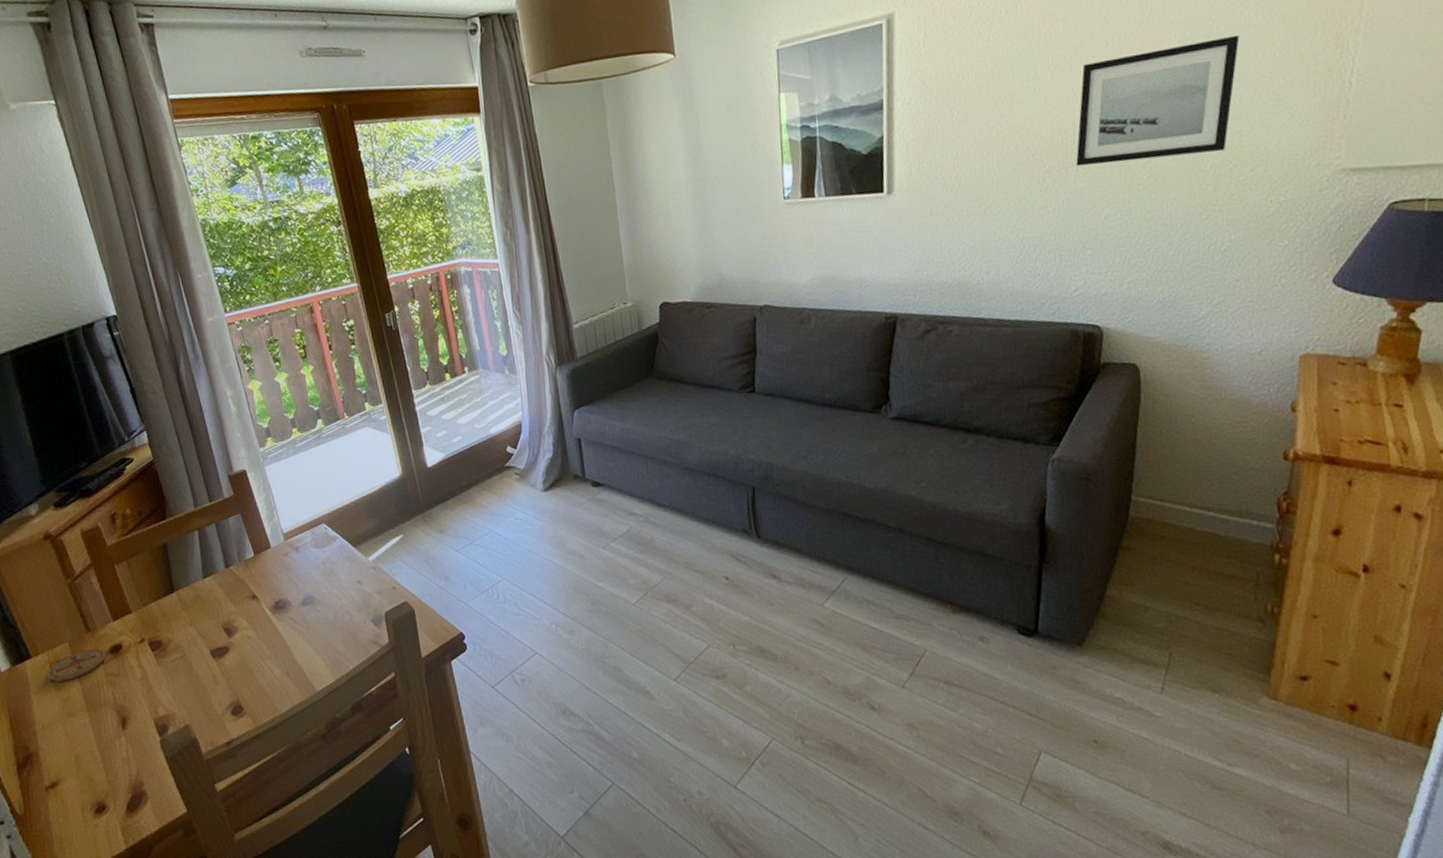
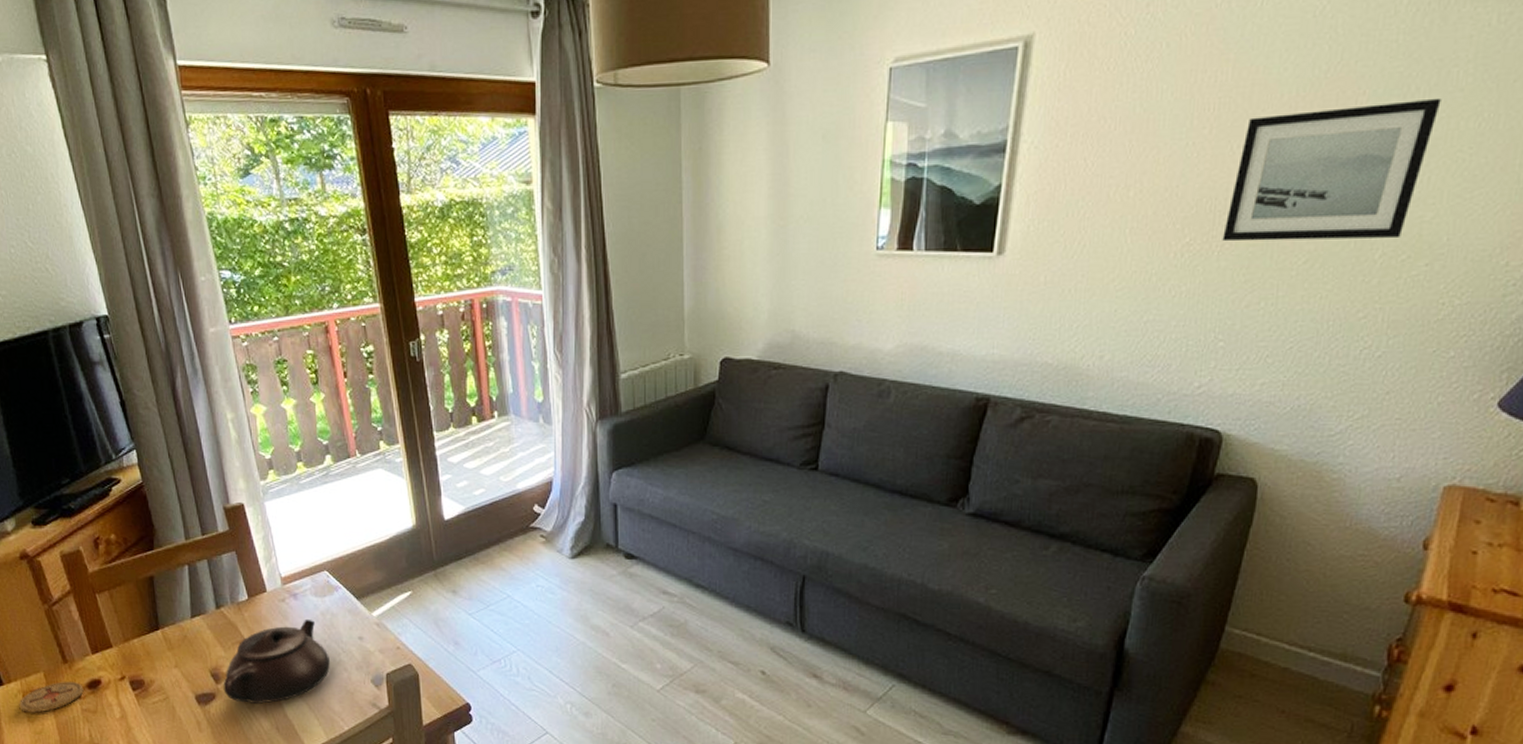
teapot: none [235,569,334,653] -> present [223,618,331,704]

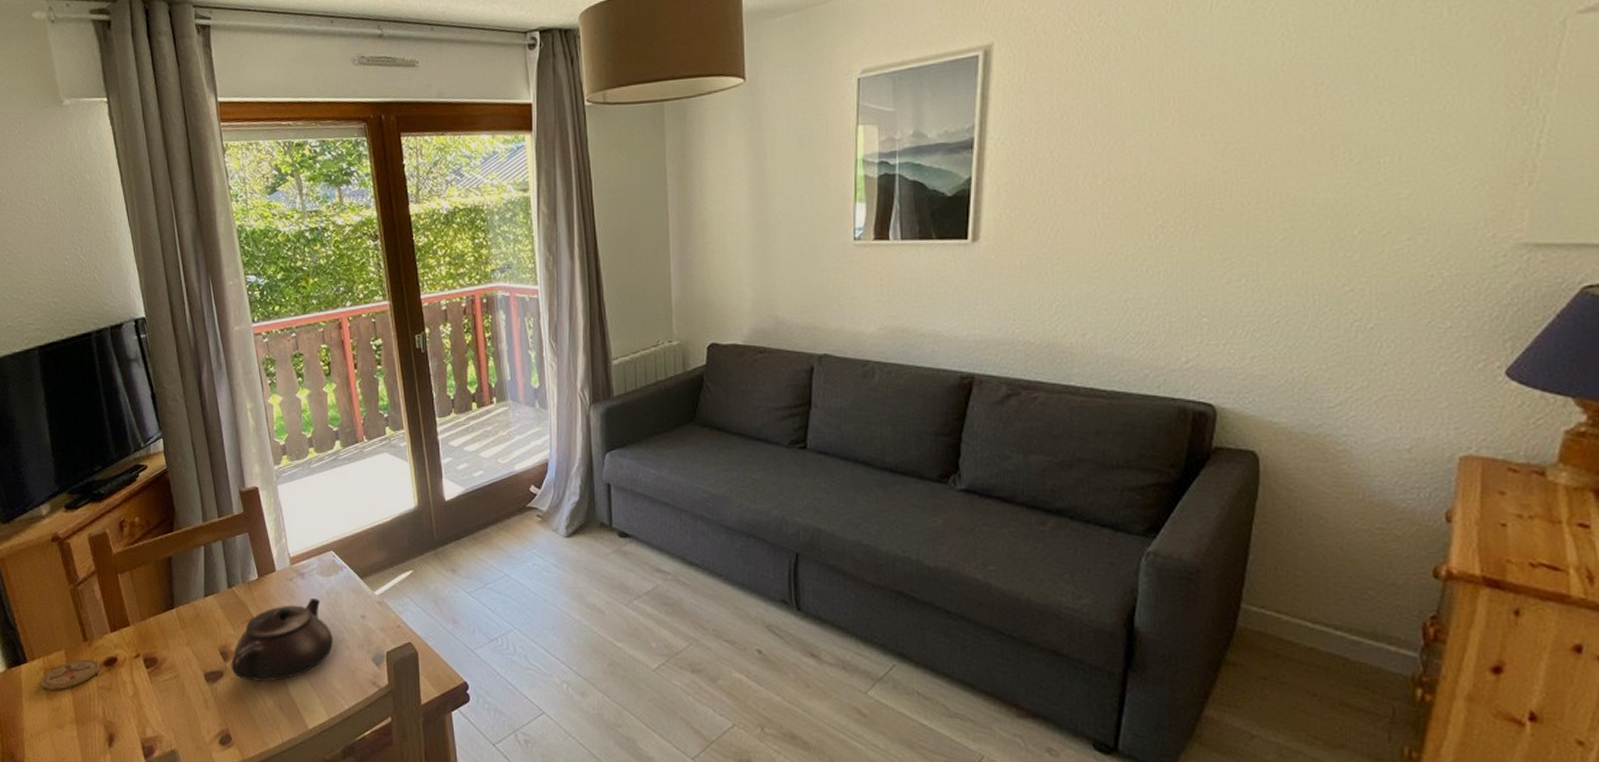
wall art: present [1222,98,1441,242] -> none [1195,84,1402,223]

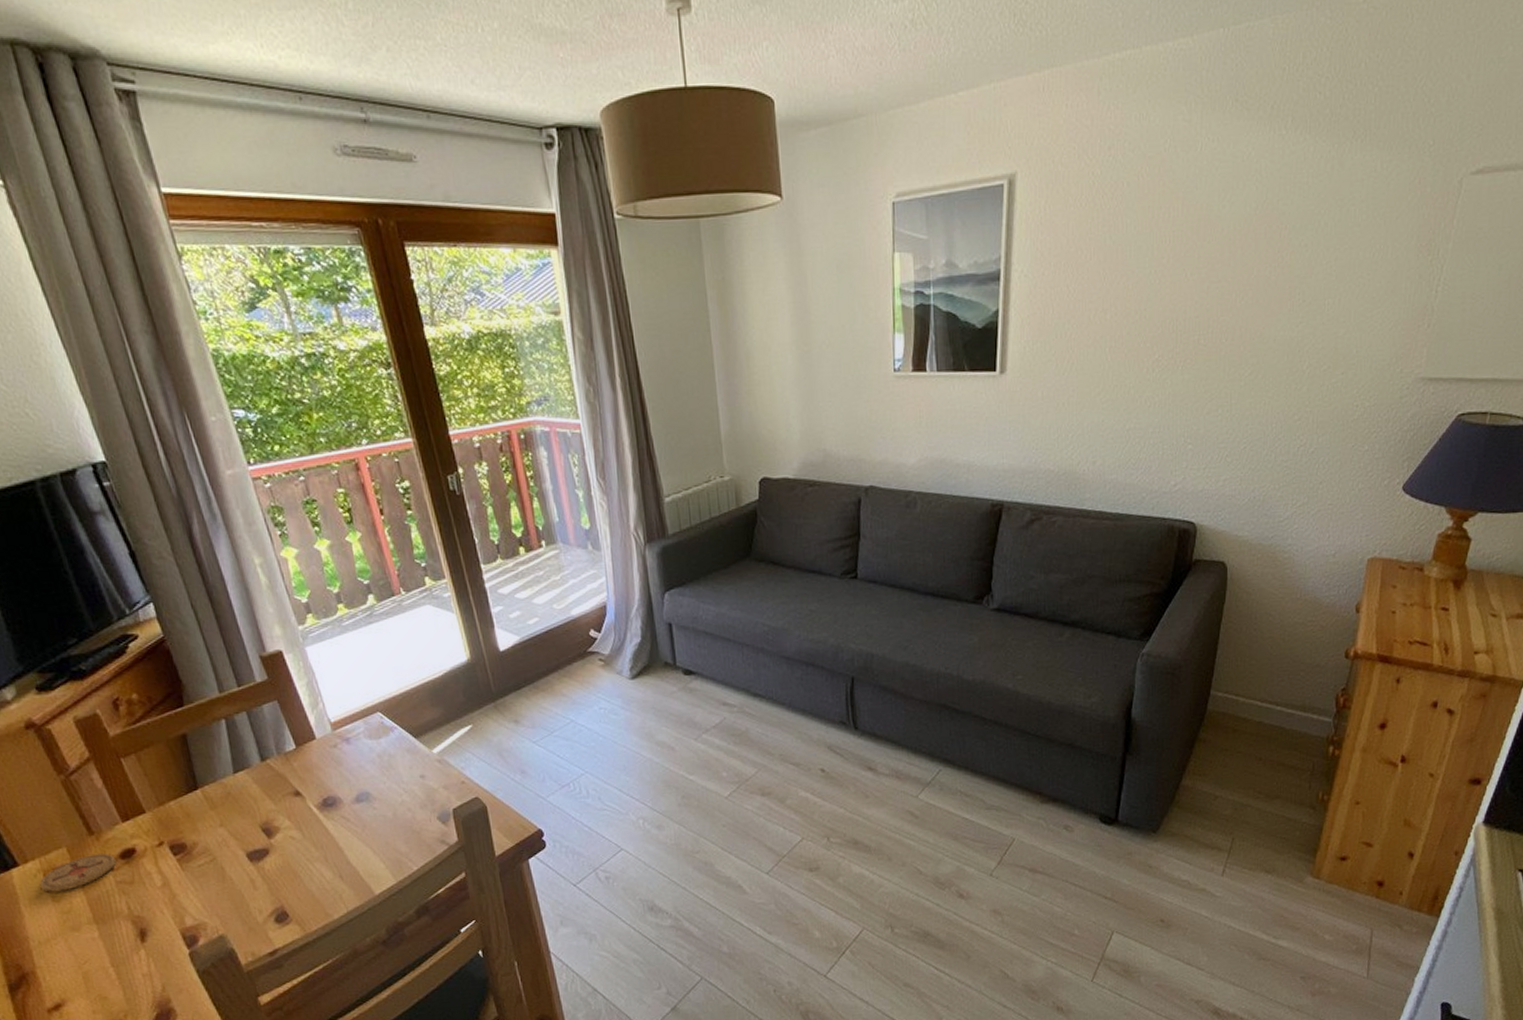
teapot: present [231,597,334,682] -> none [276,762,393,855]

